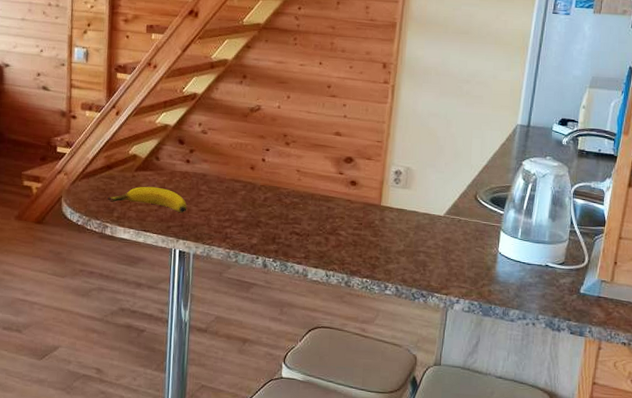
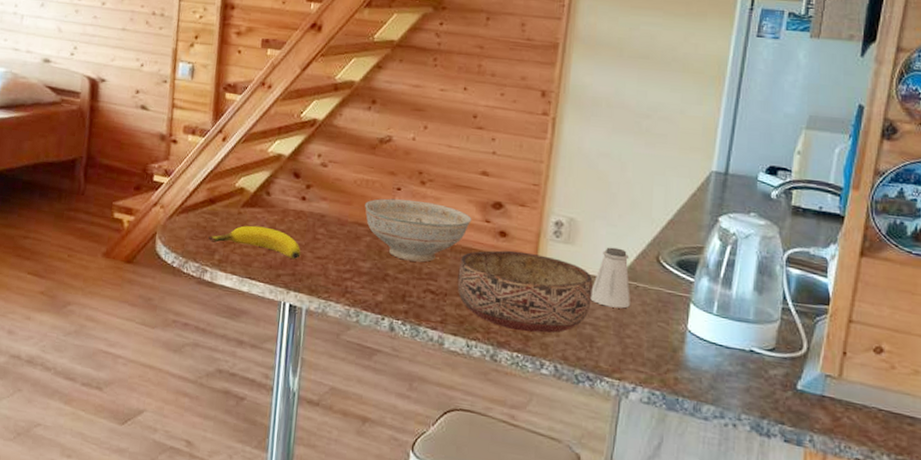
decorative bowl: none [240,158,328,210] -> present [365,198,472,262]
bowl: none [317,196,425,262] -> present [457,250,593,334]
saltshaker: none [423,189,455,238] -> present [590,247,631,309]

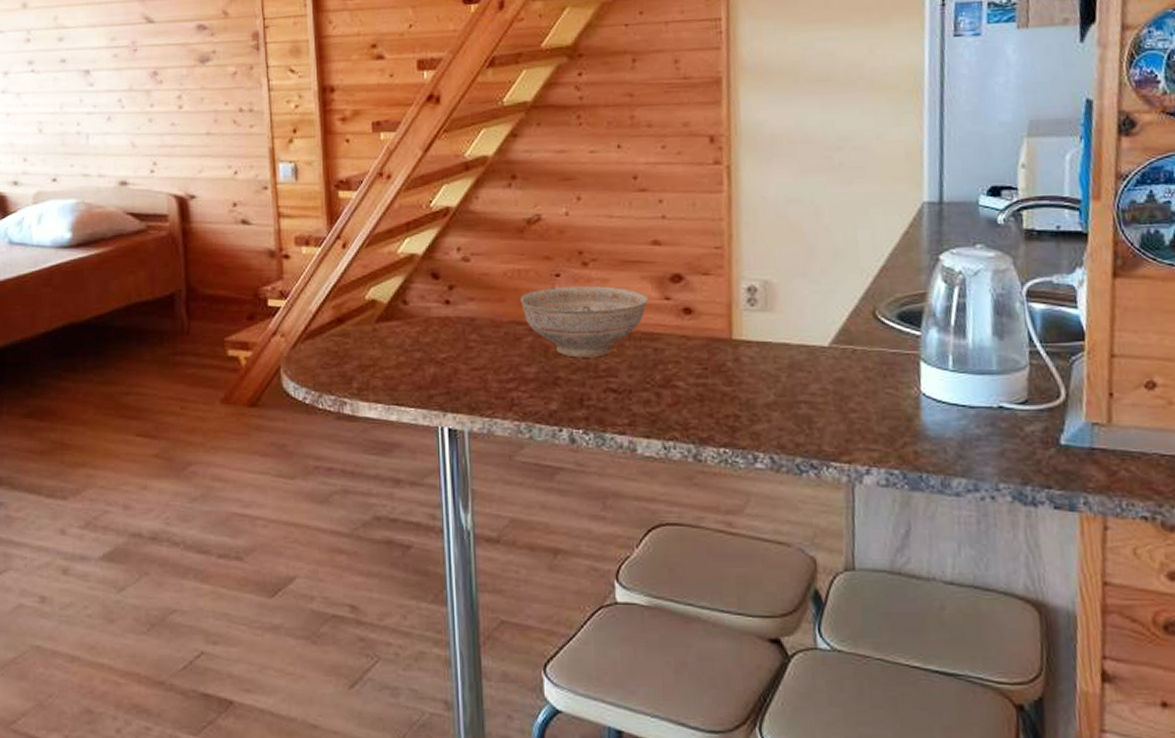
banana: present [208,225,301,259] -> none [342,342,454,374]
bowl: present [457,250,593,334] -> none [641,328,803,422]
saltshaker: present [590,247,631,309] -> none [800,308,849,379]

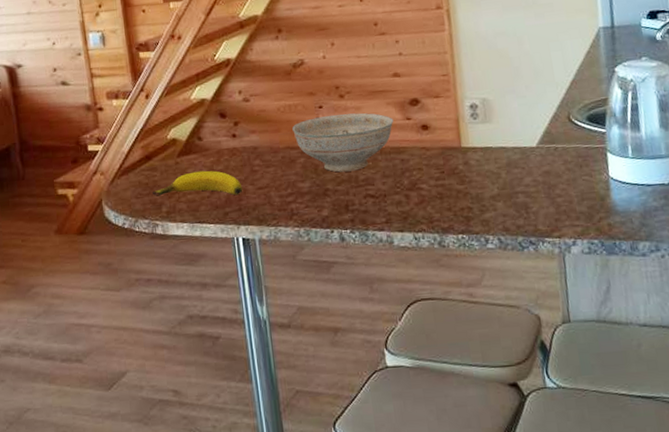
banana: none [342,342,454,374] -> present [152,170,243,197]

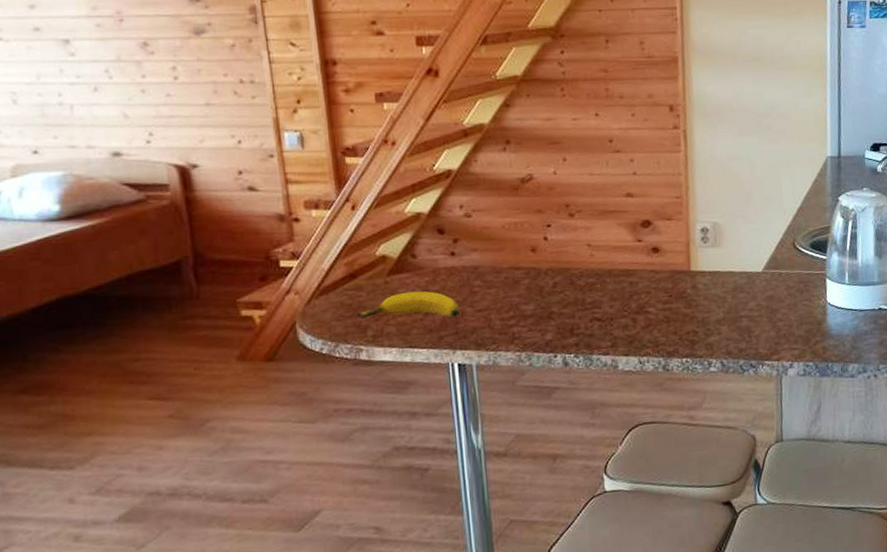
decorative bowl: present [292,113,394,173] -> none [517,233,625,295]

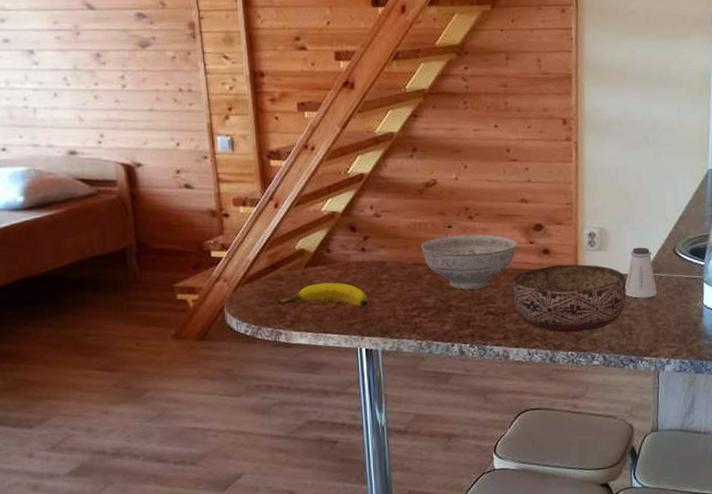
decorative bowl: none [517,233,625,295] -> present [421,234,518,290]
bowl: none [619,262,744,338] -> present [512,264,626,333]
saltshaker: none [742,242,777,298] -> present [625,247,657,298]

